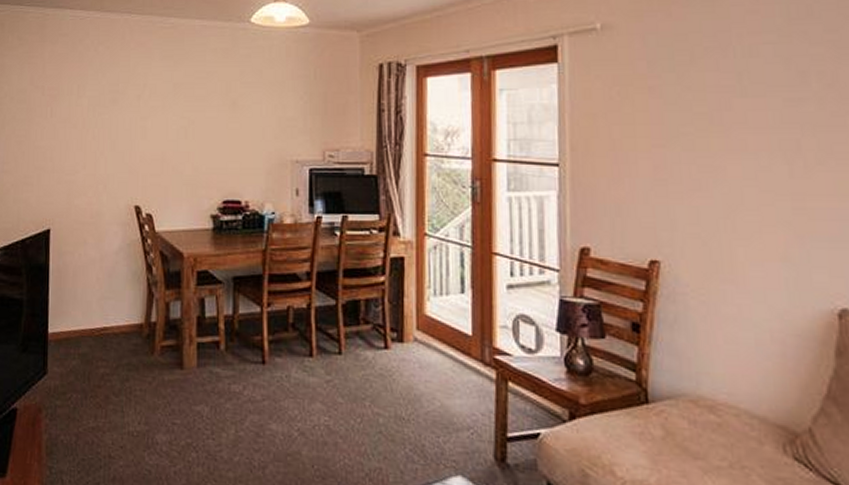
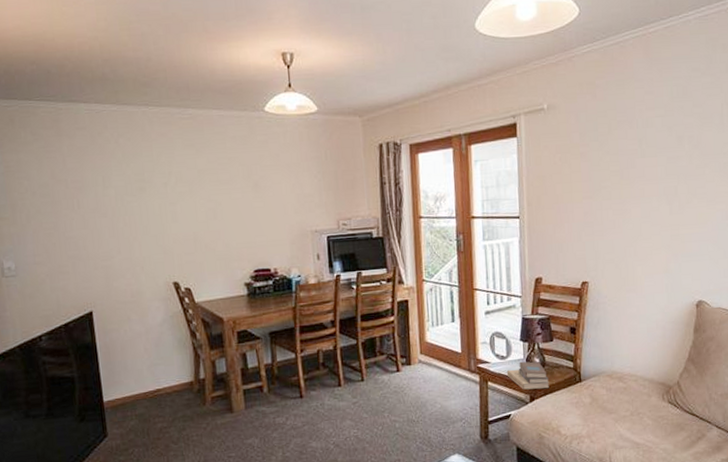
books: none [535,360,599,406] -> present [506,361,549,390]

